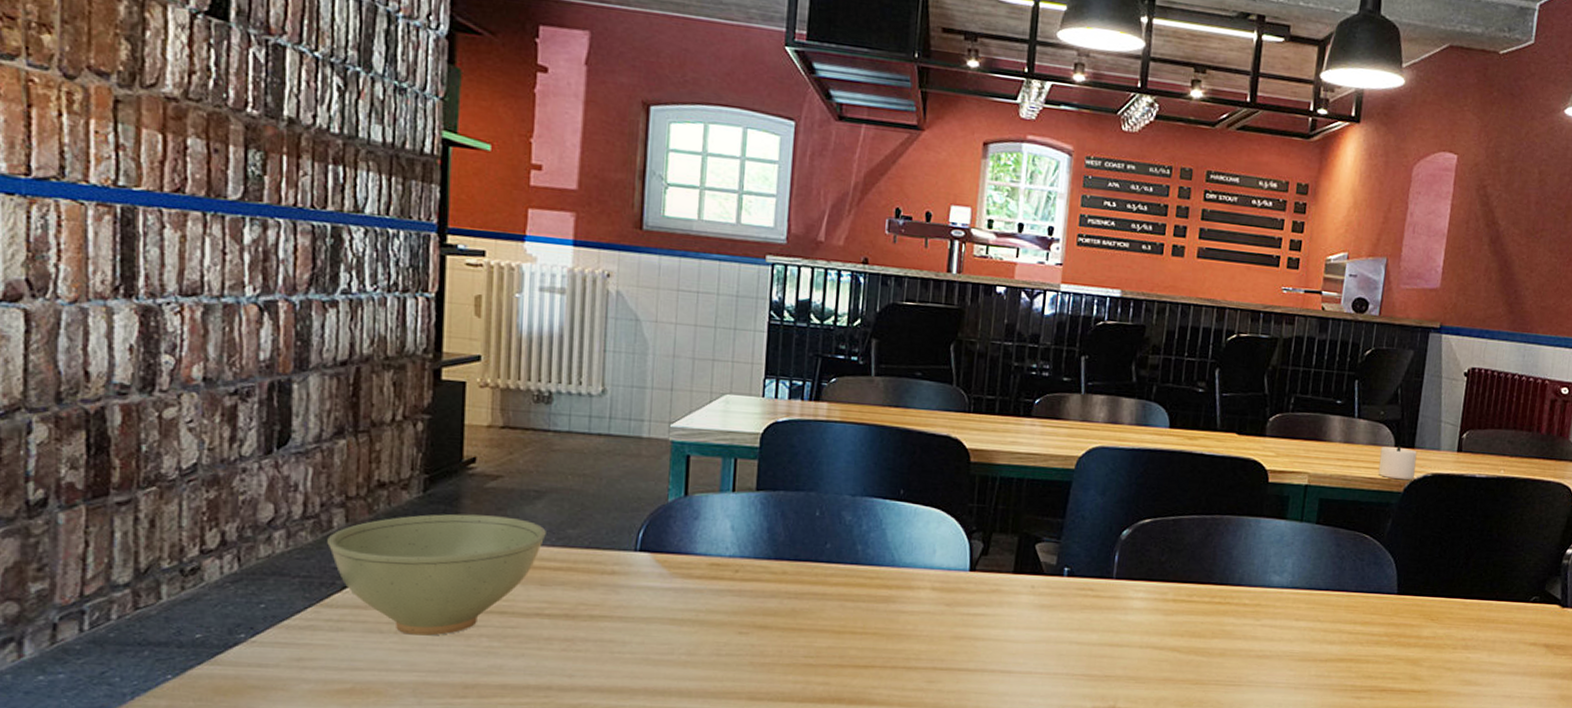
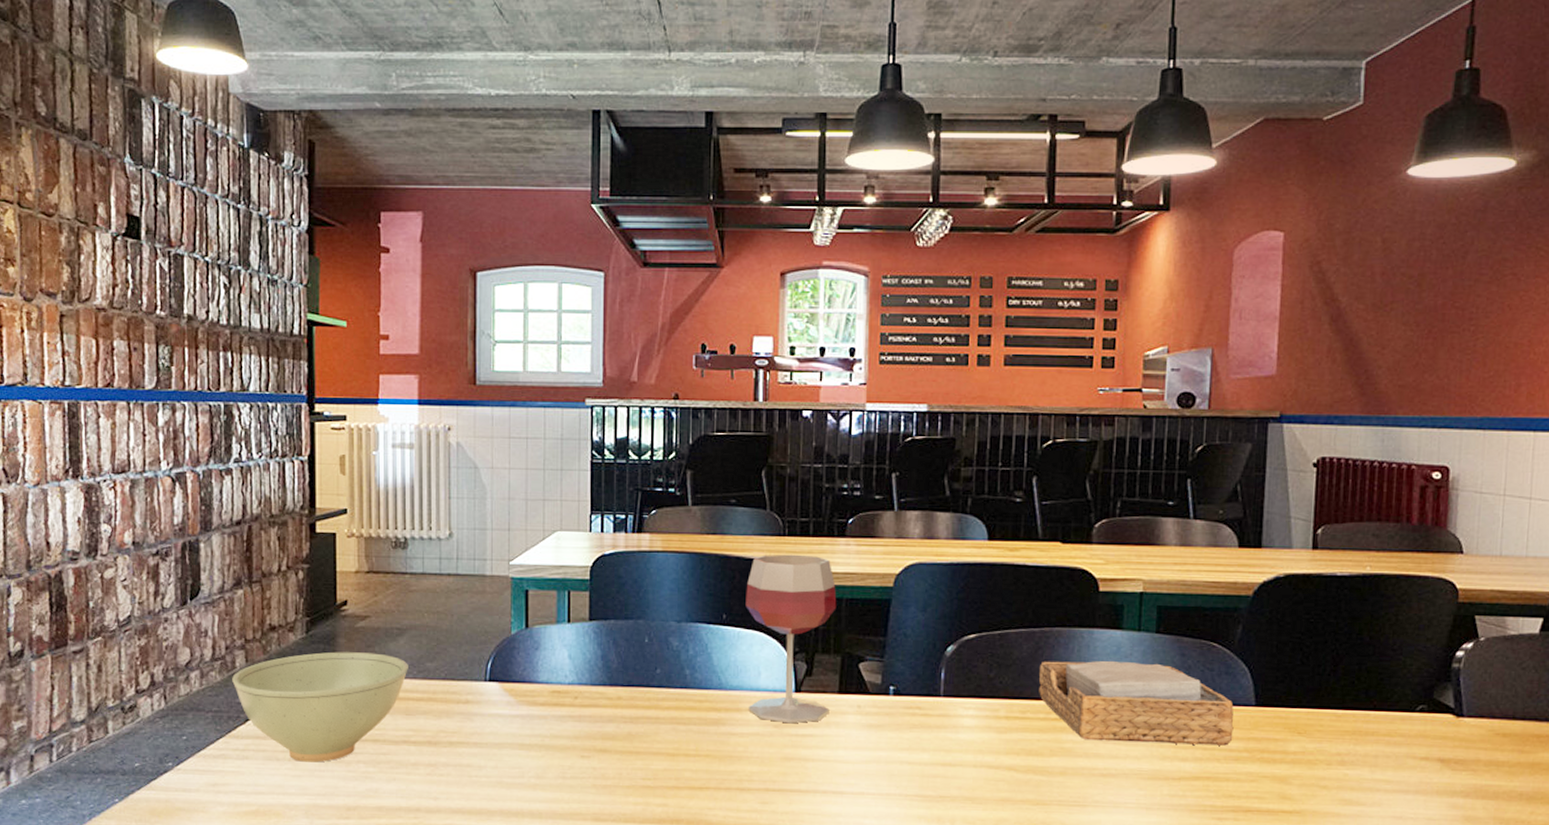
wineglass: none [920,431,1018,603] -> present [745,554,837,724]
napkin holder: none [1206,547,1379,630] -> present [1038,660,1234,746]
candle: present [1378,445,1417,480] -> none [1221,545,1265,583]

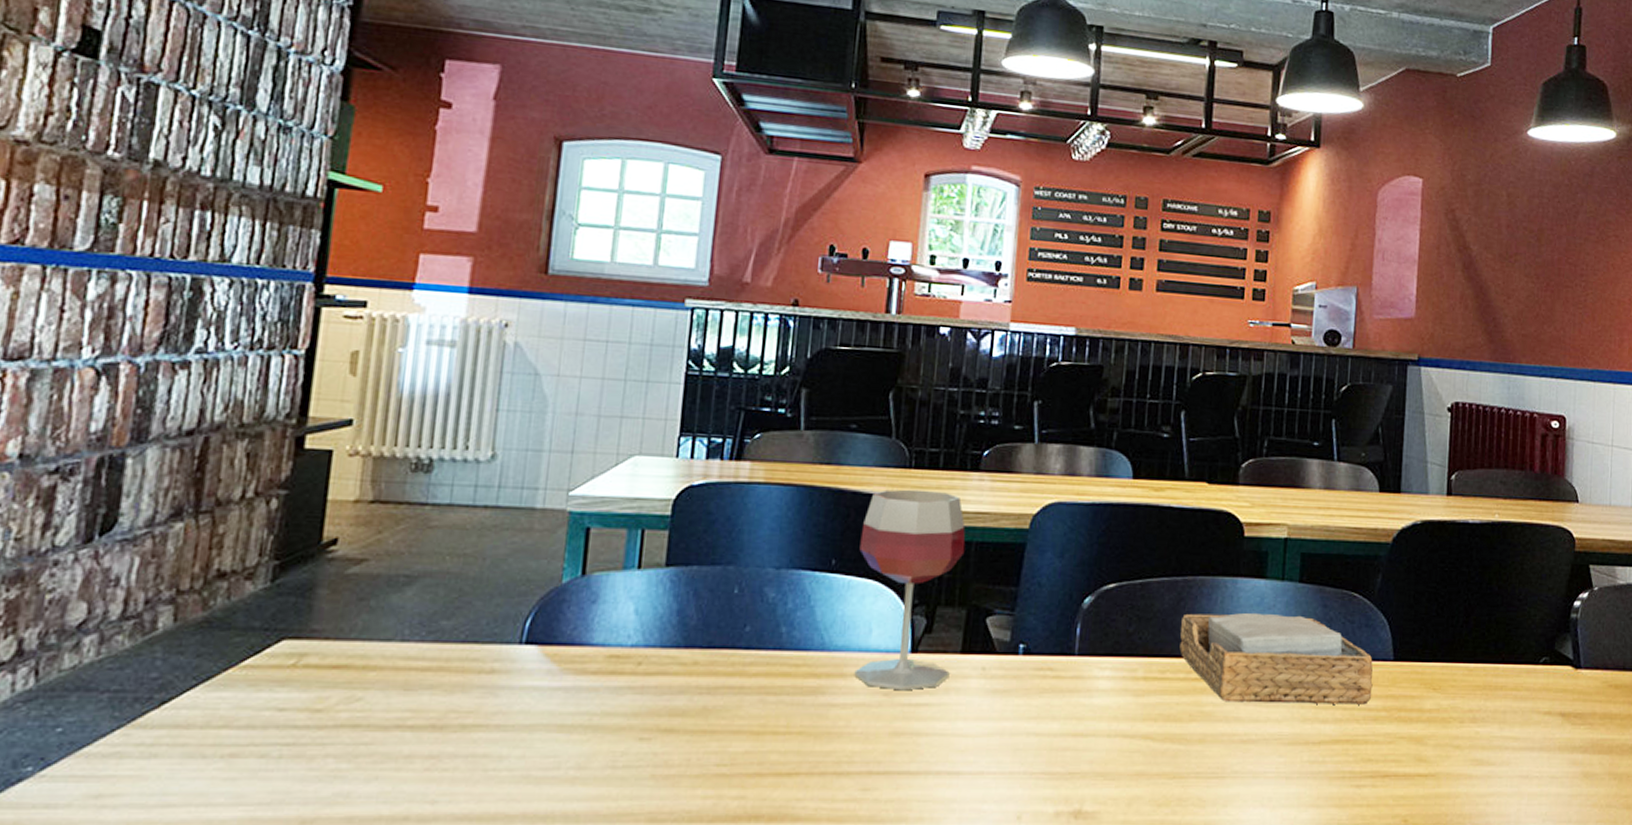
bowl: present [232,652,408,763] -> none [148,606,415,759]

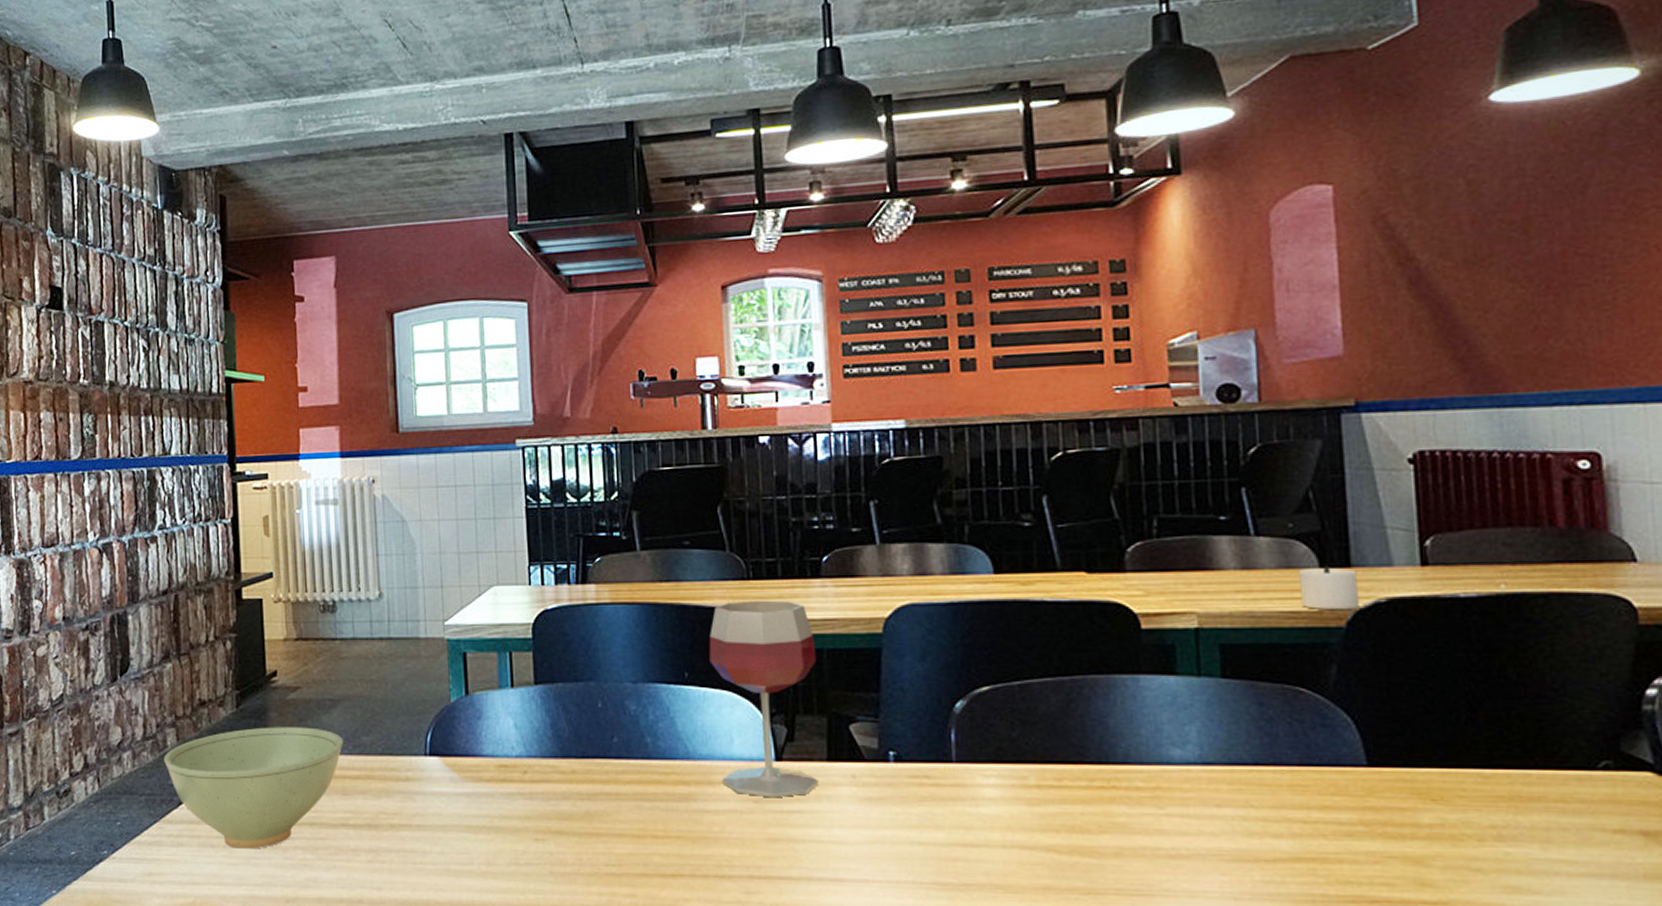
bowl: none [148,606,415,759] -> present [164,727,343,849]
napkin holder: present [1180,612,1373,705] -> none [1073,713,1342,818]
candle: none [1363,490,1404,529] -> present [1299,565,1359,611]

